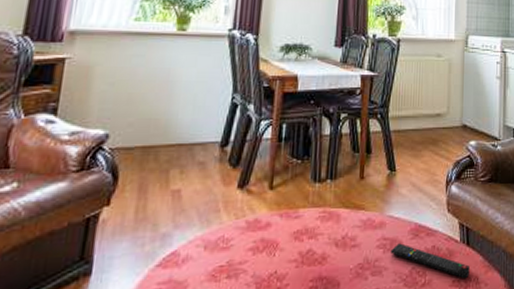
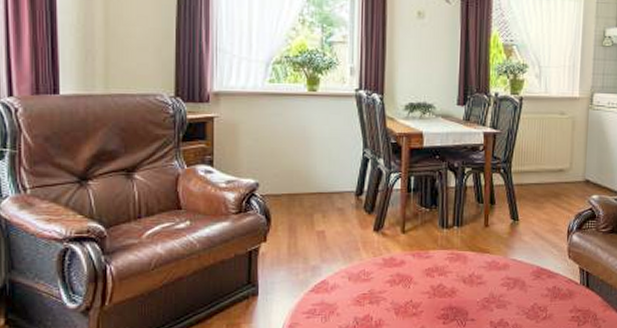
remote control: present [390,243,470,278] -> none [514,283,589,314]

